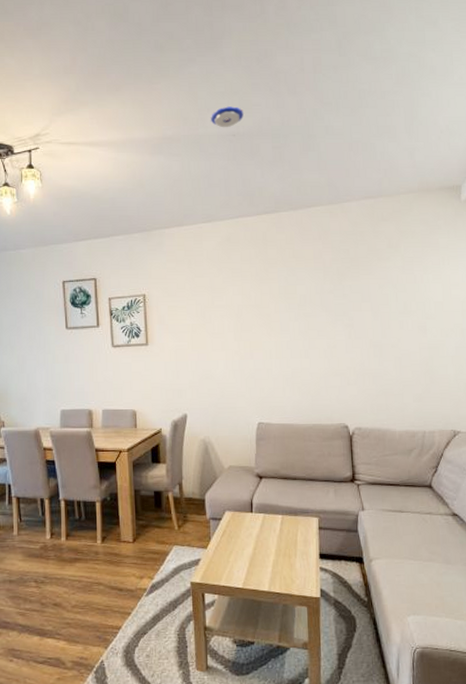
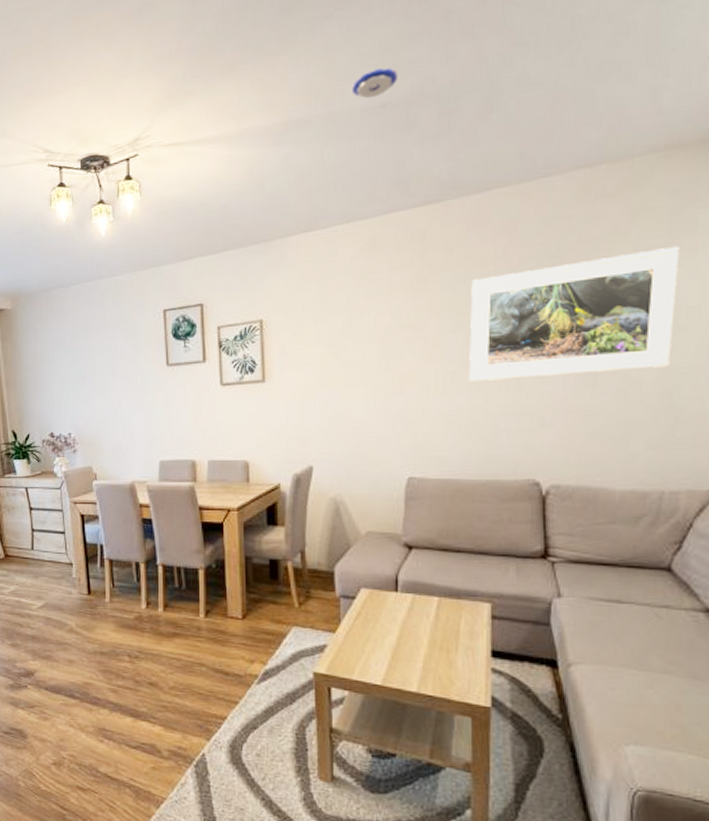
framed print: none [298,259,430,349] -> present [468,245,680,381]

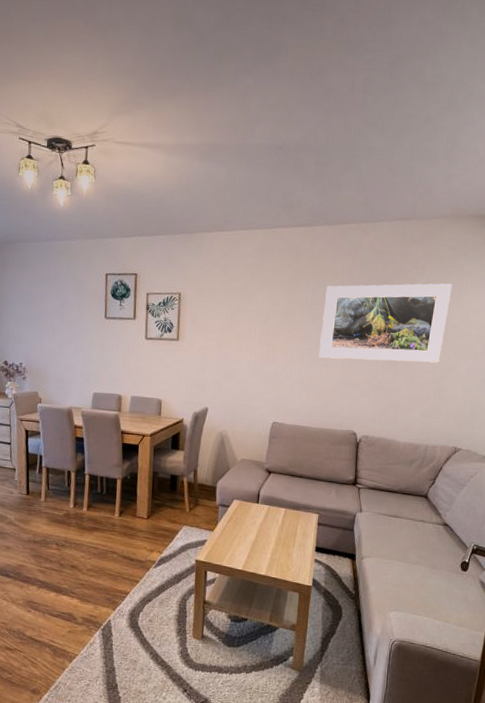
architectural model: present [352,68,398,99] -> none [260,119,292,140]

